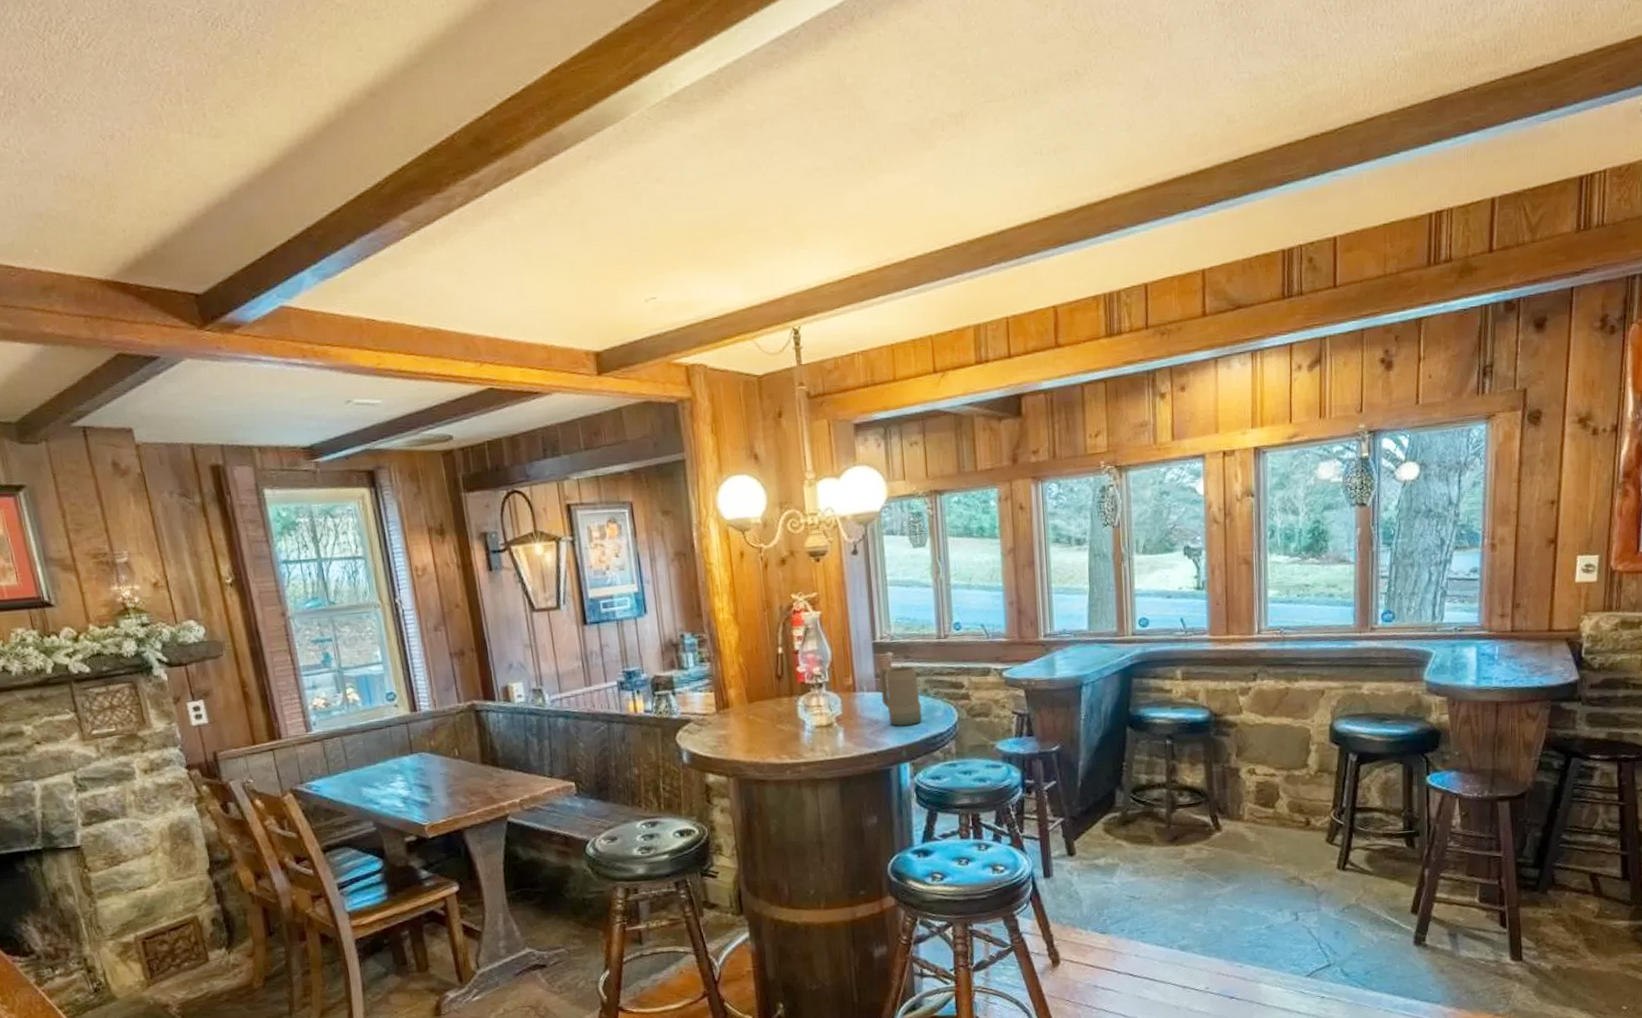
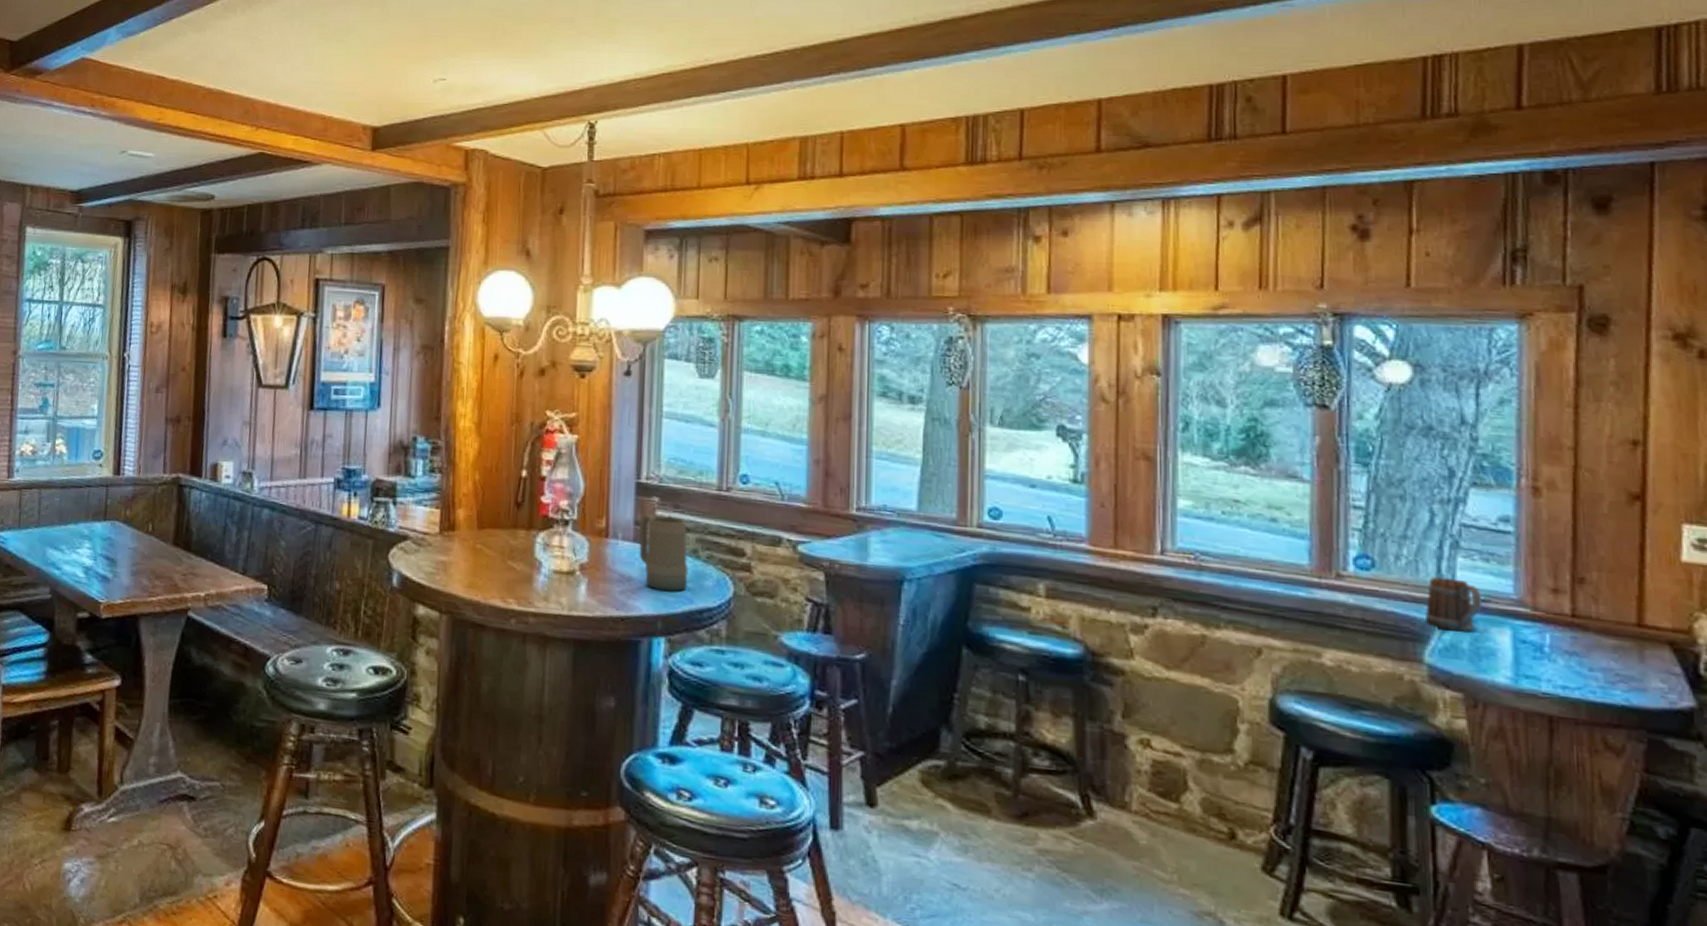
beer mug: none [1424,618,1459,656] -> present [1424,577,1482,633]

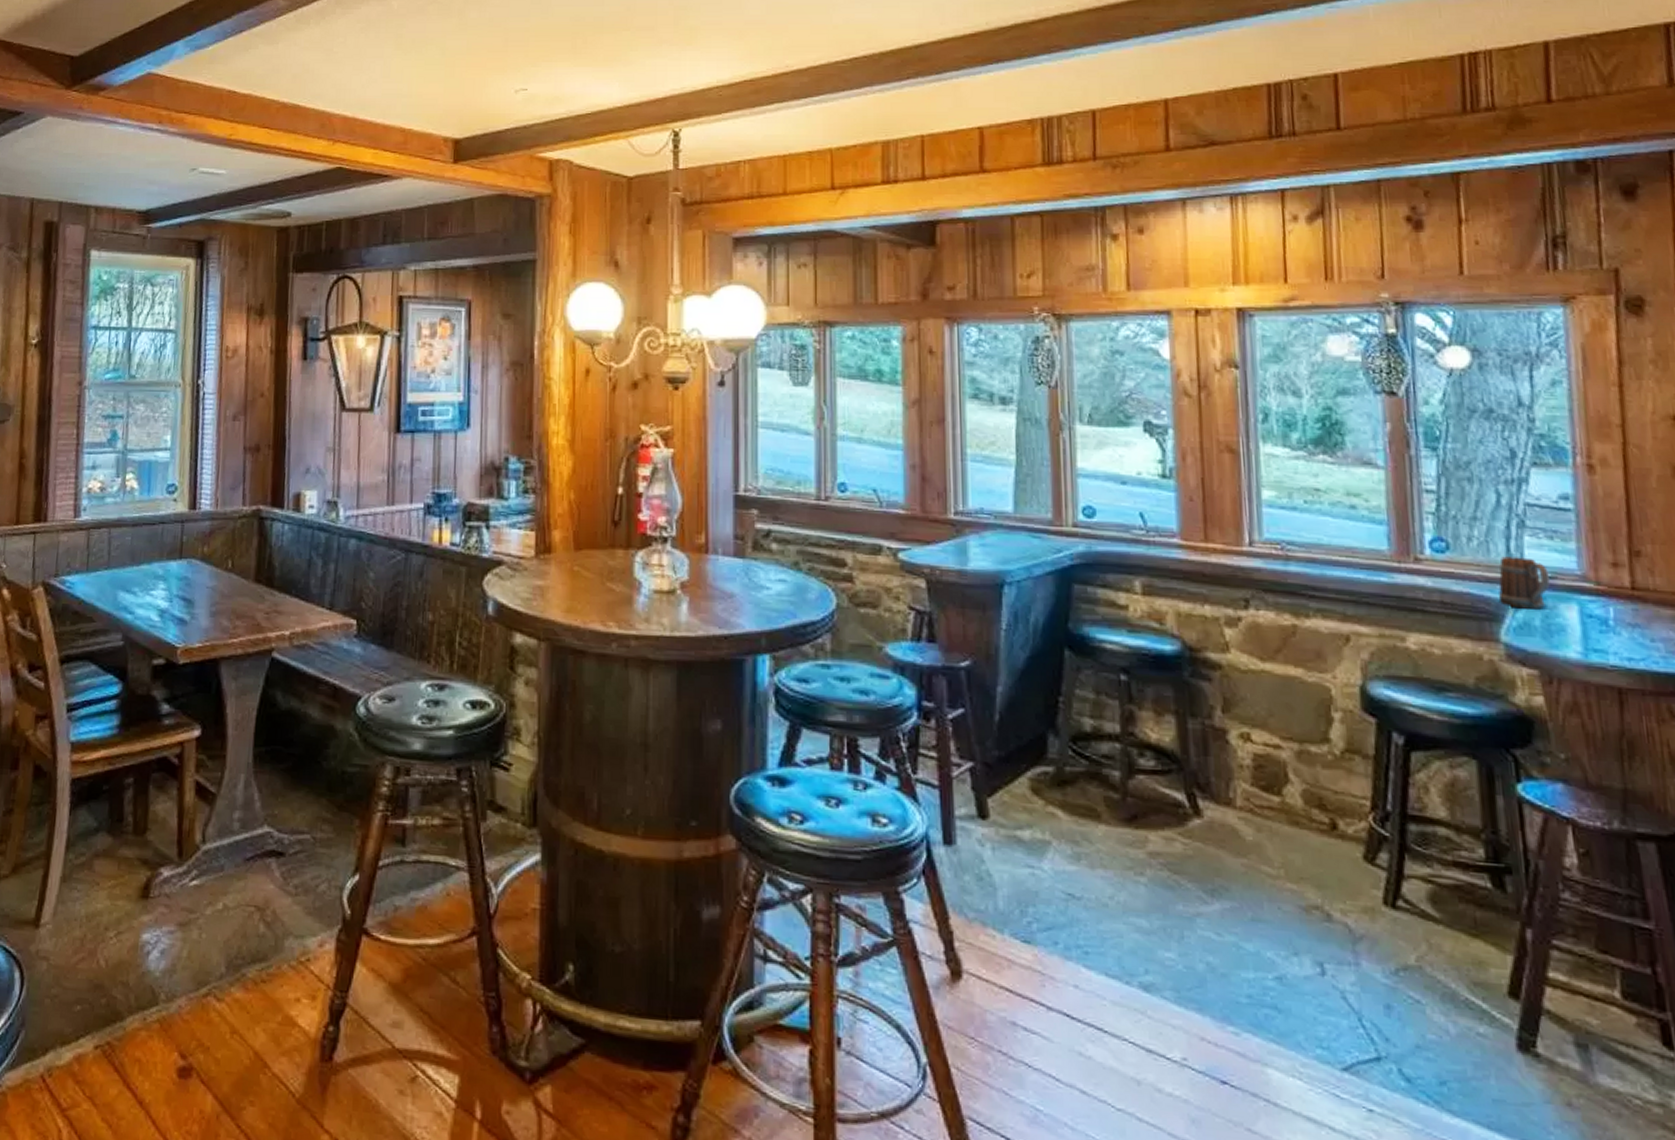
beer mug: present [638,513,689,591] -> none [738,526,790,606]

